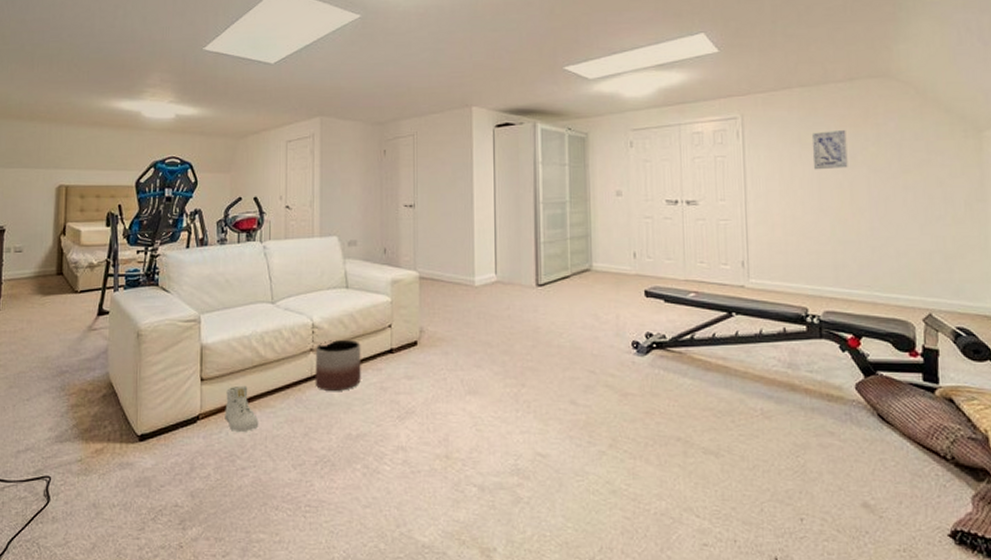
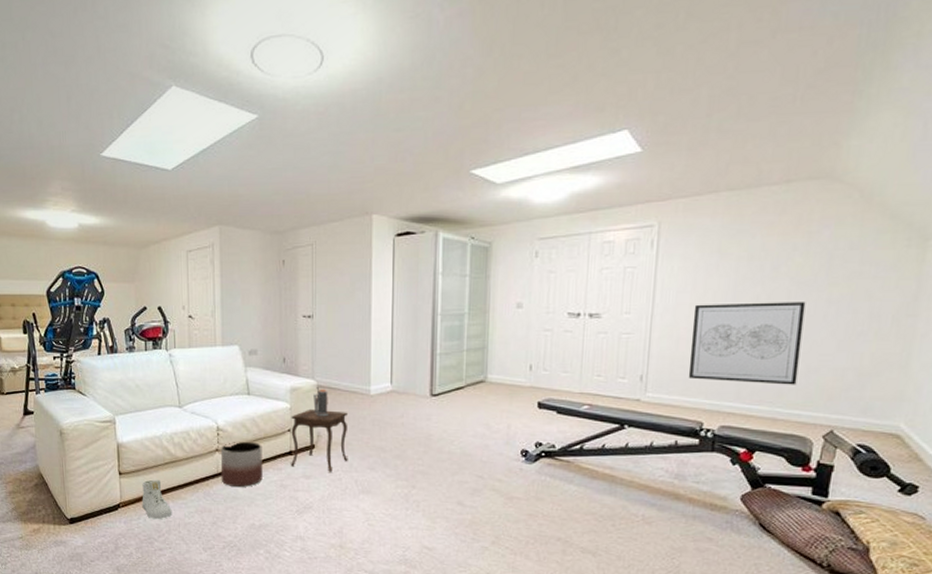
side table: none [390,279,453,371] -> present [290,387,349,472]
wall art: none [784,188,890,269] -> present [688,302,806,385]
wall art: present [811,129,848,170] -> none [730,237,773,282]

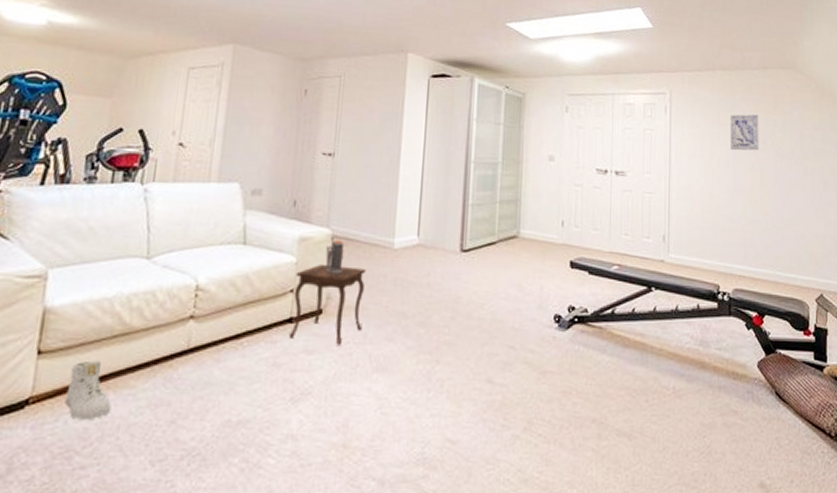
planter: present [220,441,263,487] -> none [191,304,255,367]
wall art: present [688,302,806,385] -> none [703,169,790,250]
wall art: none [730,237,773,282] -> present [729,114,759,151]

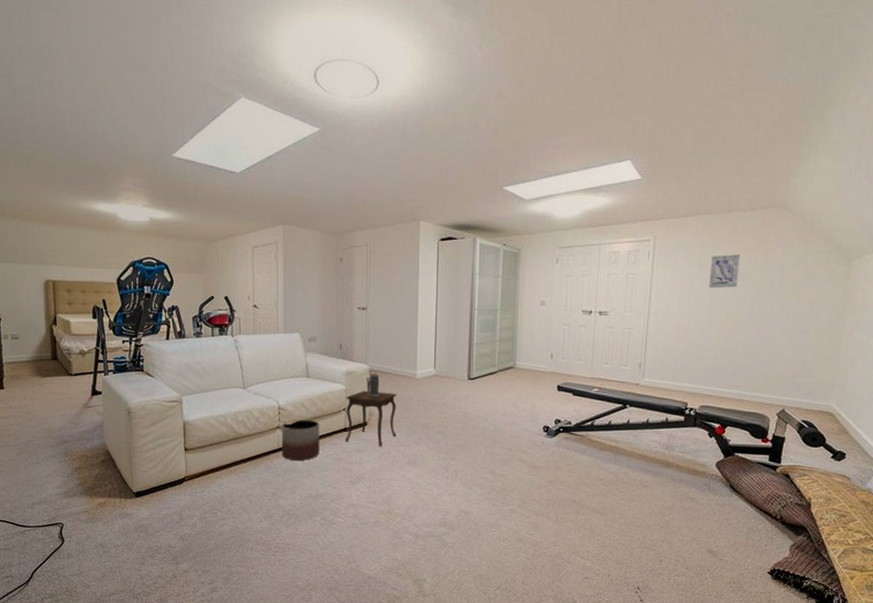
sneaker: present [65,360,112,421] -> none [206,455,235,492]
planter: none [191,304,255,367] -> present [281,419,320,460]

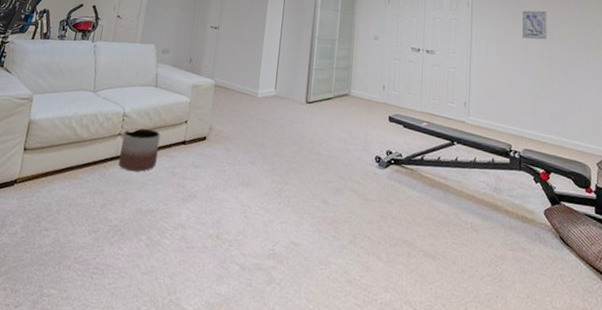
side table: present [344,371,397,447] -> none [182,86,238,164]

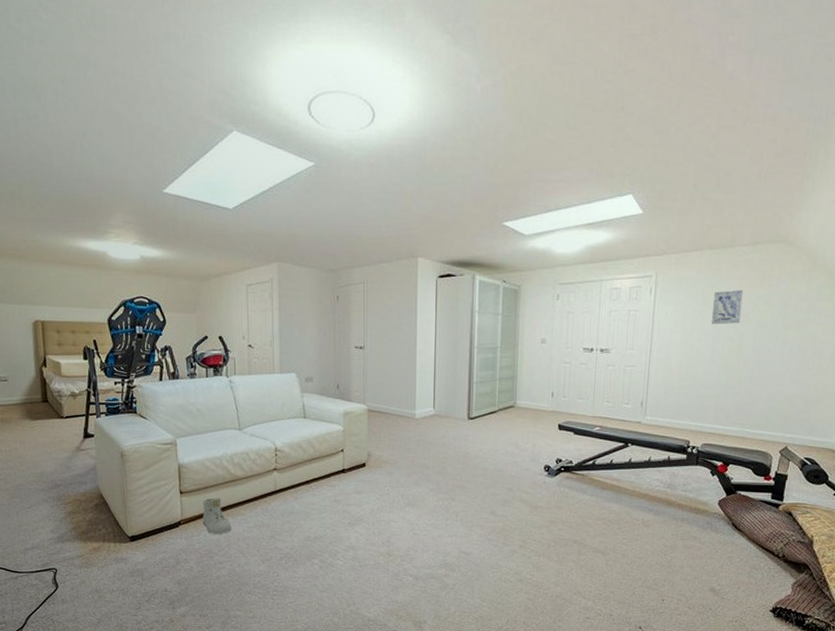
sneaker: none [38,158,67,199] -> present [202,497,232,535]
planter: present [118,128,161,172] -> none [278,460,318,503]

